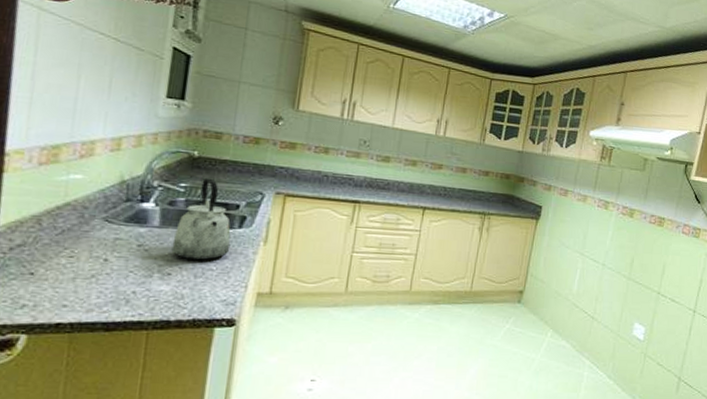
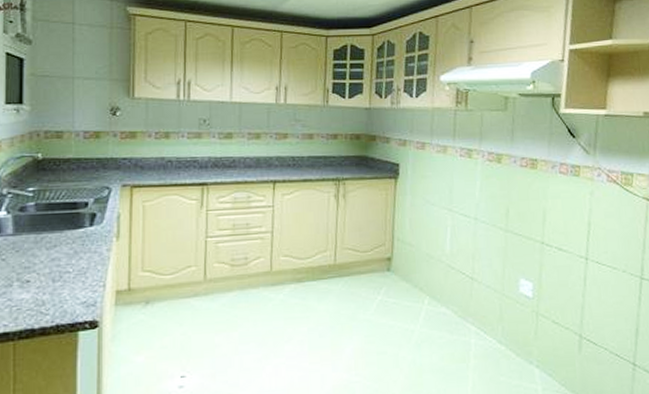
kettle: present [171,177,231,261] -> none [27,178,84,265]

